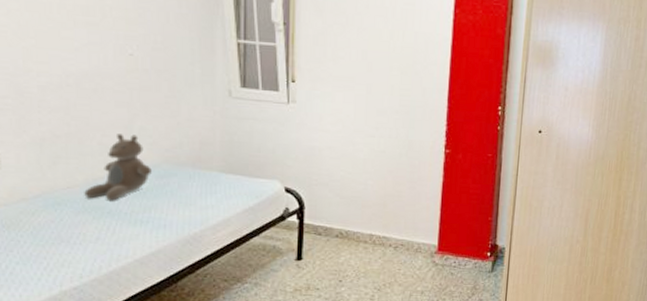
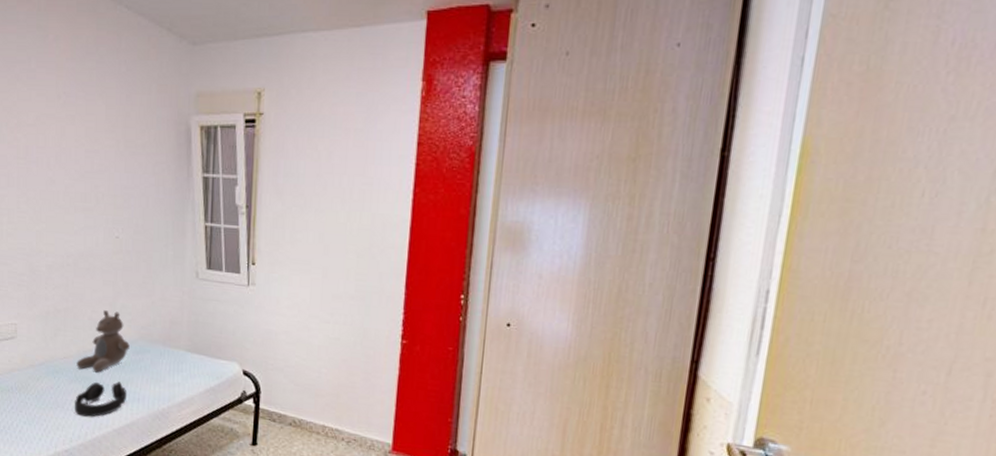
headphones: none [82,209,151,249] -> present [74,381,127,417]

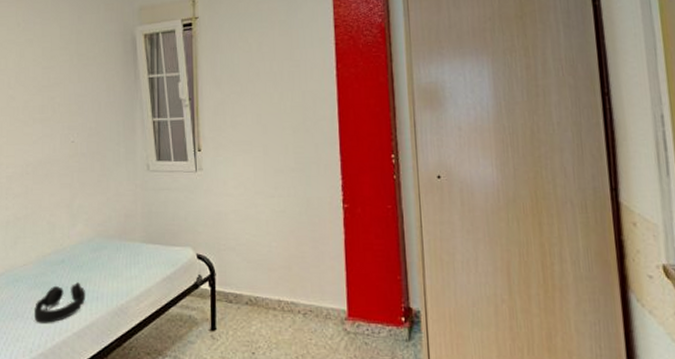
teddy bear: present [76,310,130,373] -> none [36,212,87,276]

